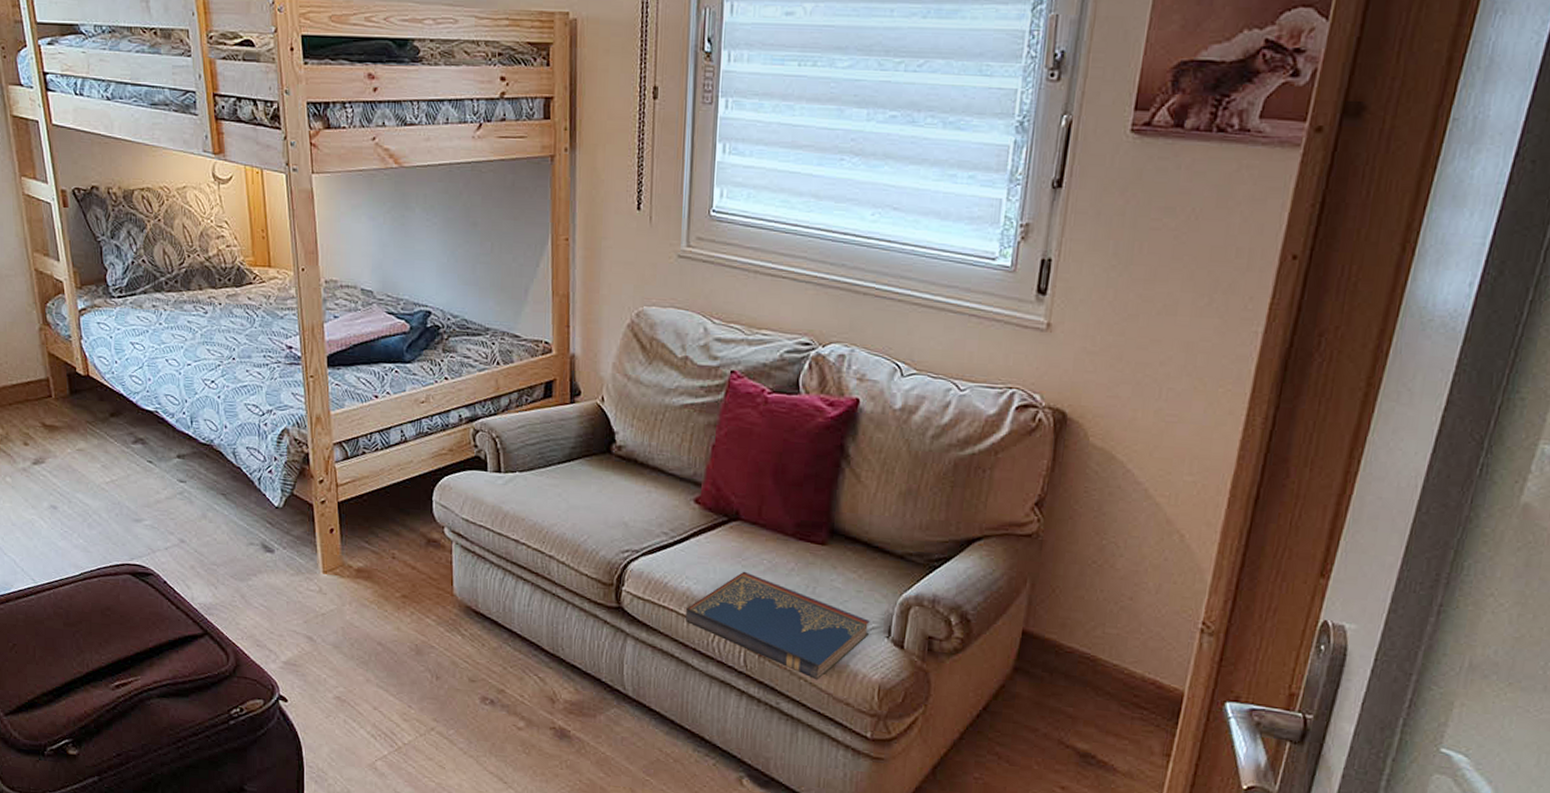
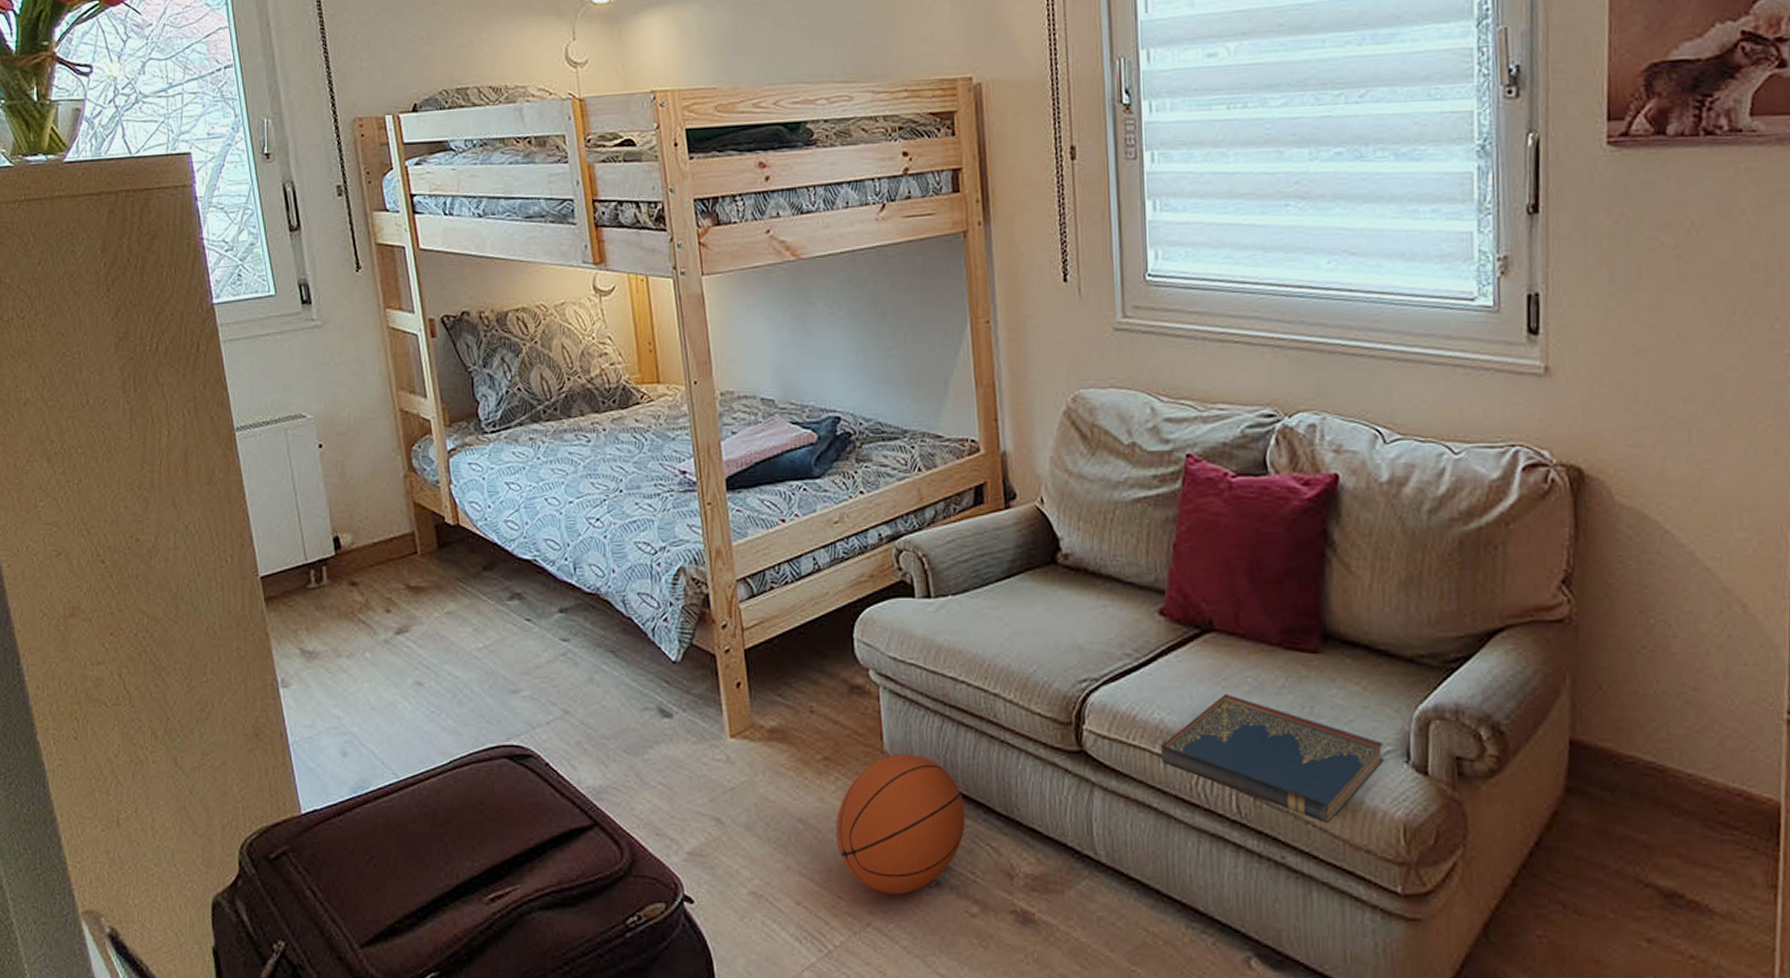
basketball: none [409,597,519,708] -> present [836,754,966,894]

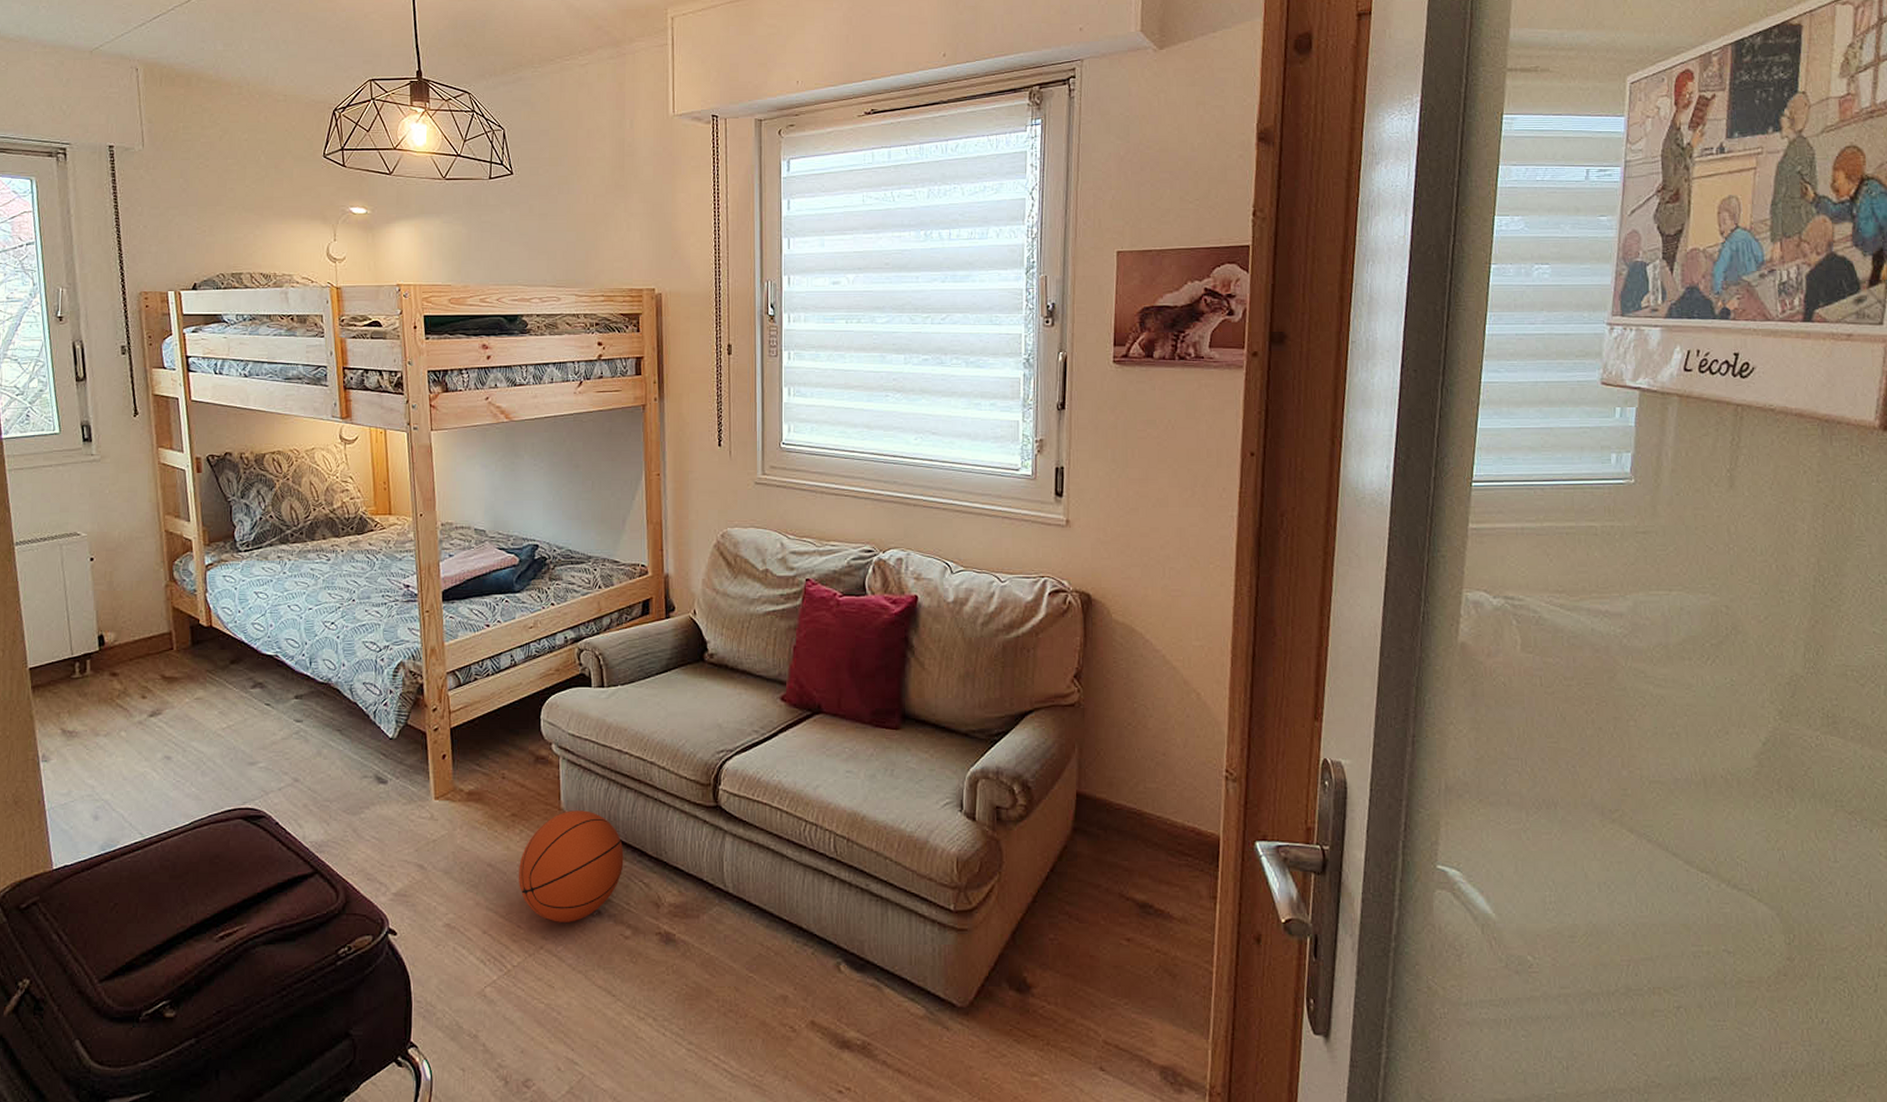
hardcover book: present [1160,693,1384,824] -> none [777,760,944,859]

